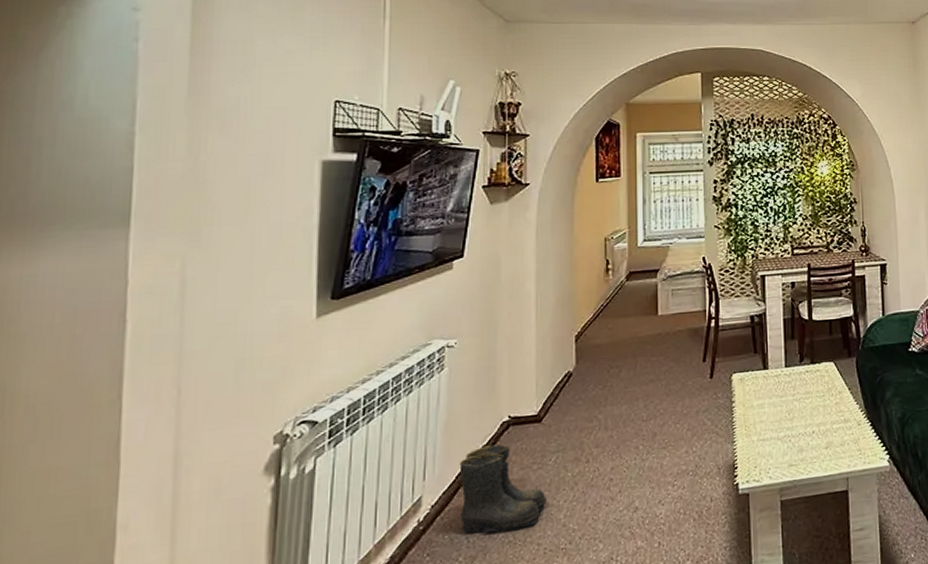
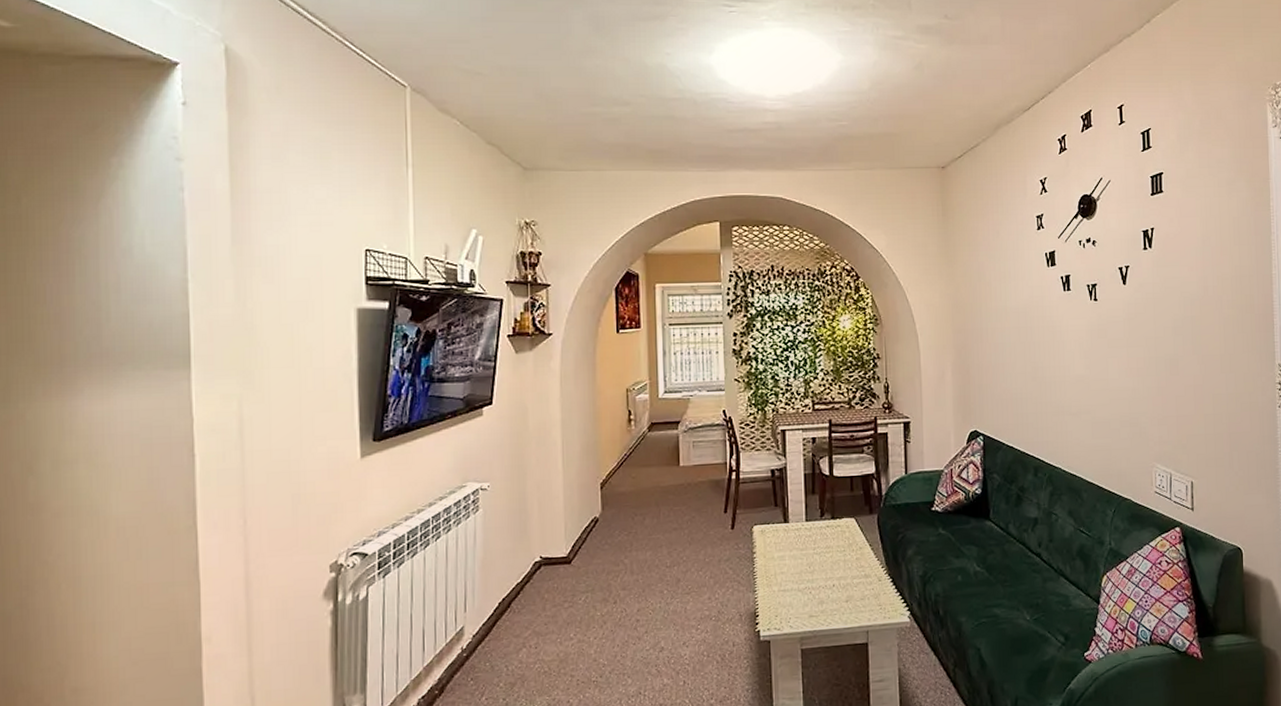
boots: present [459,444,546,534] -> none [497,582,578,664]

